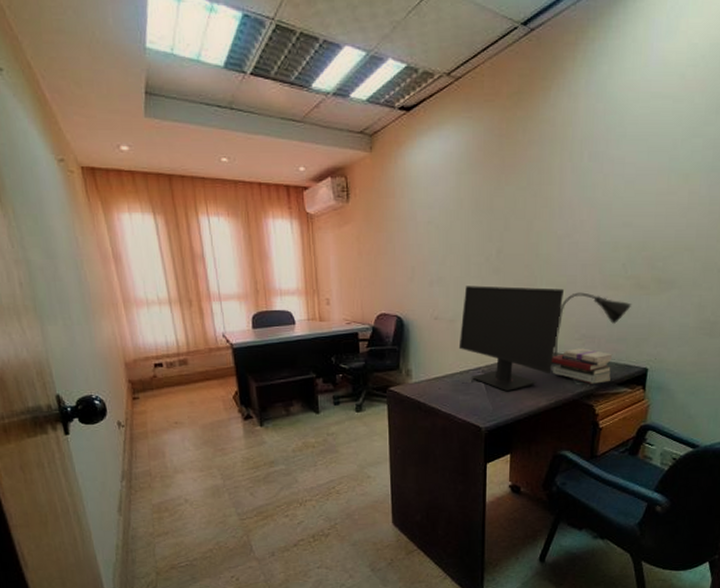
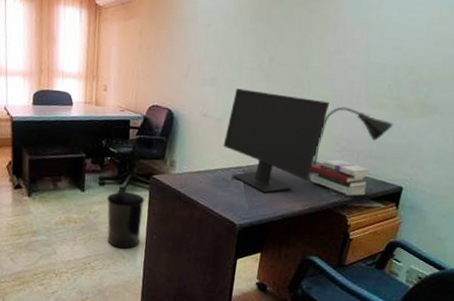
waste bin: none [344,409,384,468] -> present [107,191,145,249]

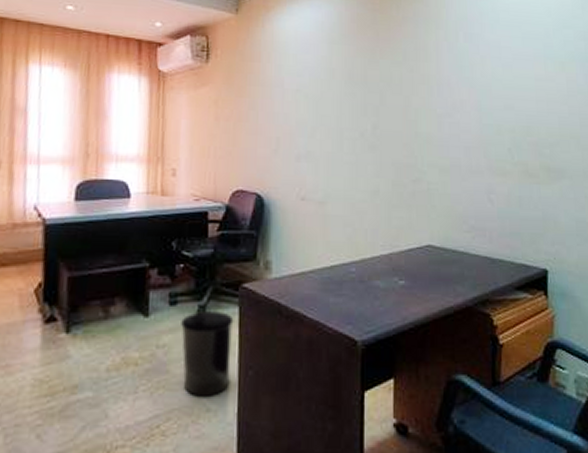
computer monitor: present [223,88,330,193] -> none [329,163,449,294]
desk lamp: present [310,106,394,172] -> none [439,177,523,261]
books: present [310,159,370,196] -> none [439,242,507,287]

